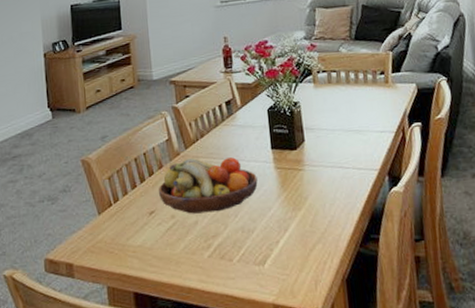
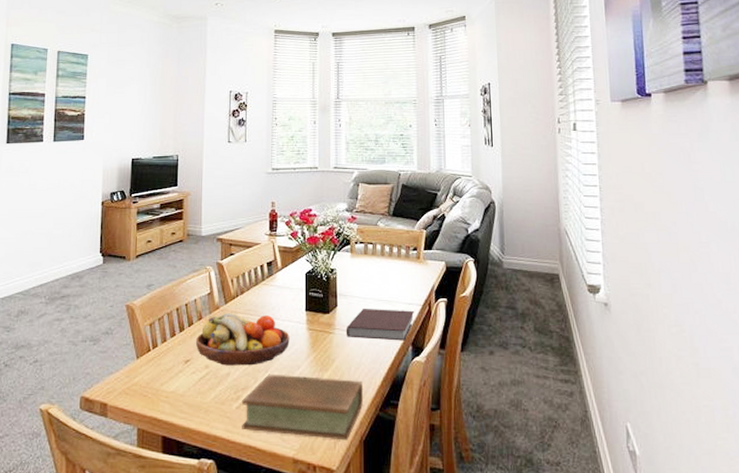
book: none [214,217,342,281] -> present [242,374,363,441]
notebook: none [316,138,388,173] -> present [345,308,415,341]

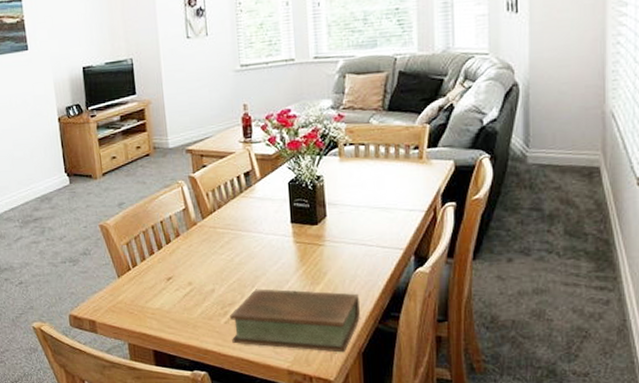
fruit bowl: present [196,312,290,366] -> none [176,227,276,282]
notebook: present [345,308,415,341] -> none [337,217,417,251]

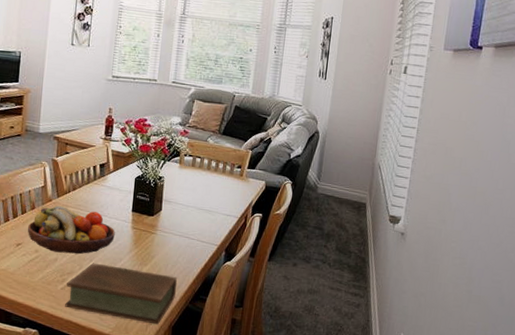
fruit bowl: none [176,227,276,282] -> present [28,205,115,254]

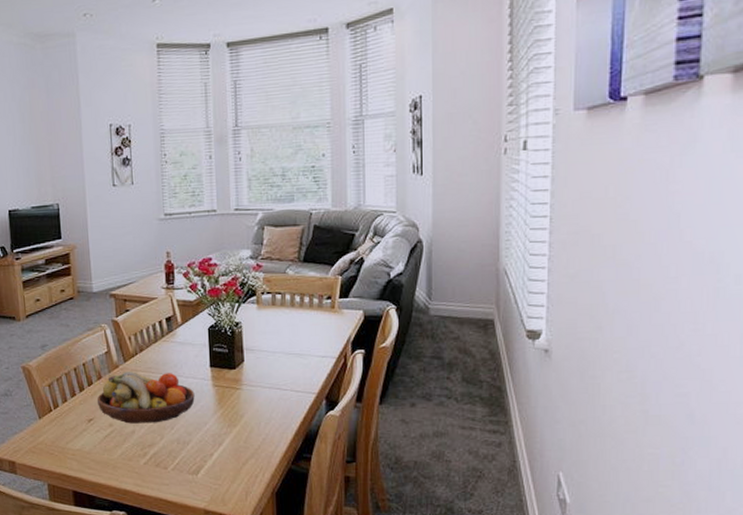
book: present [65,263,177,325] -> none [149,430,274,493]

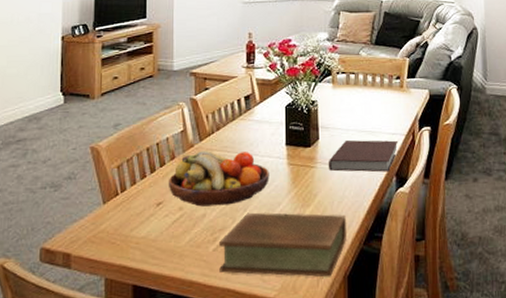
book: none [149,430,274,493] -> present [219,212,346,277]
notebook: none [254,362,329,395] -> present [328,139,399,172]

